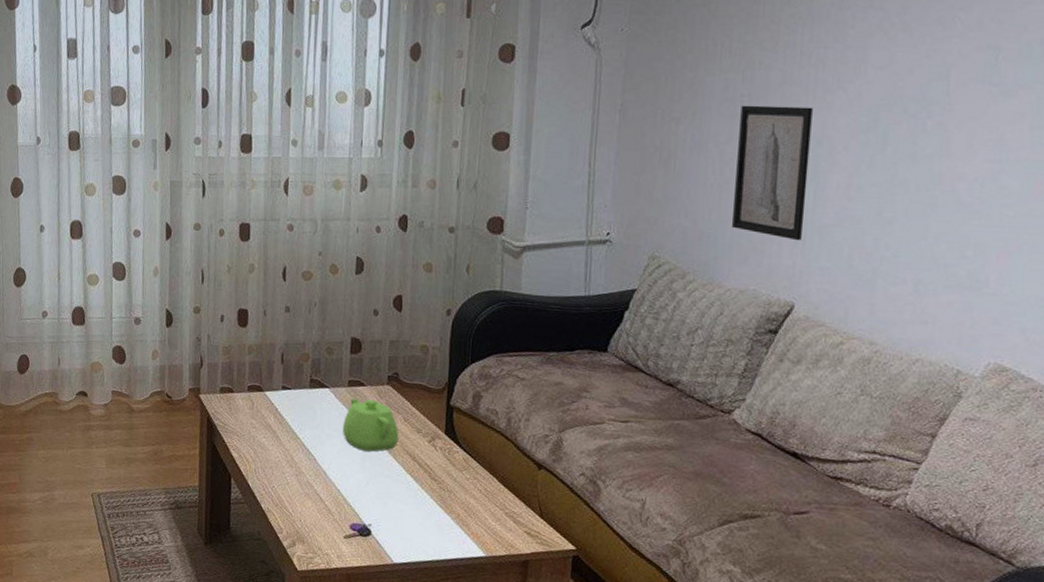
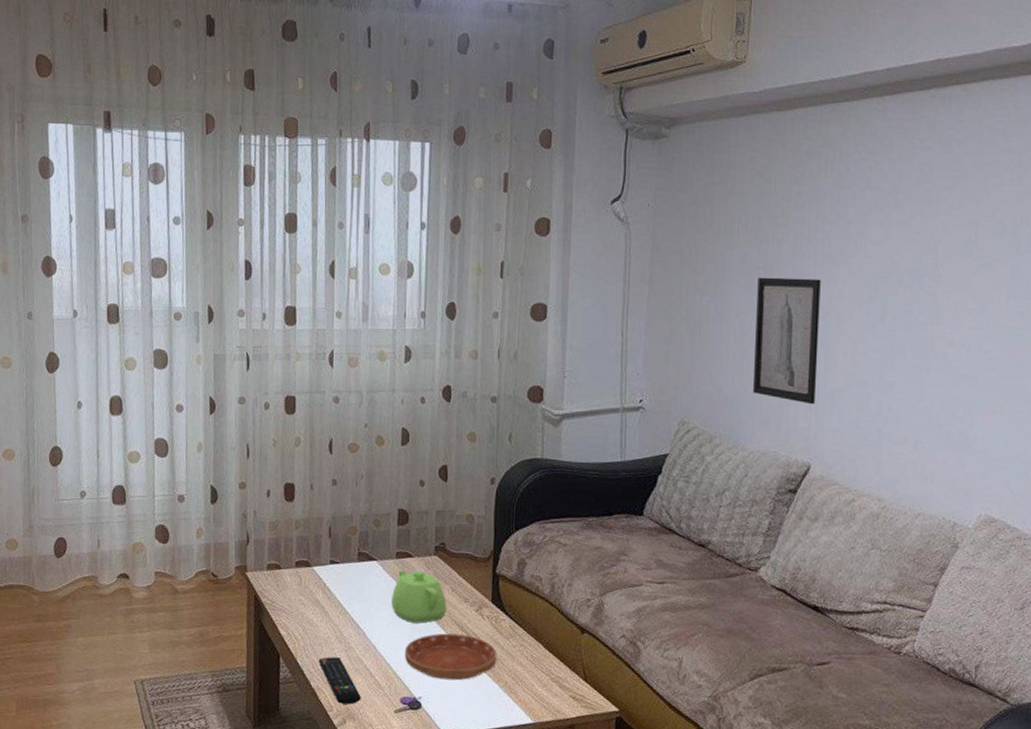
remote control: none [269,480,311,528] -> present [318,657,361,705]
saucer: none [355,462,450,510] -> present [405,633,497,681]

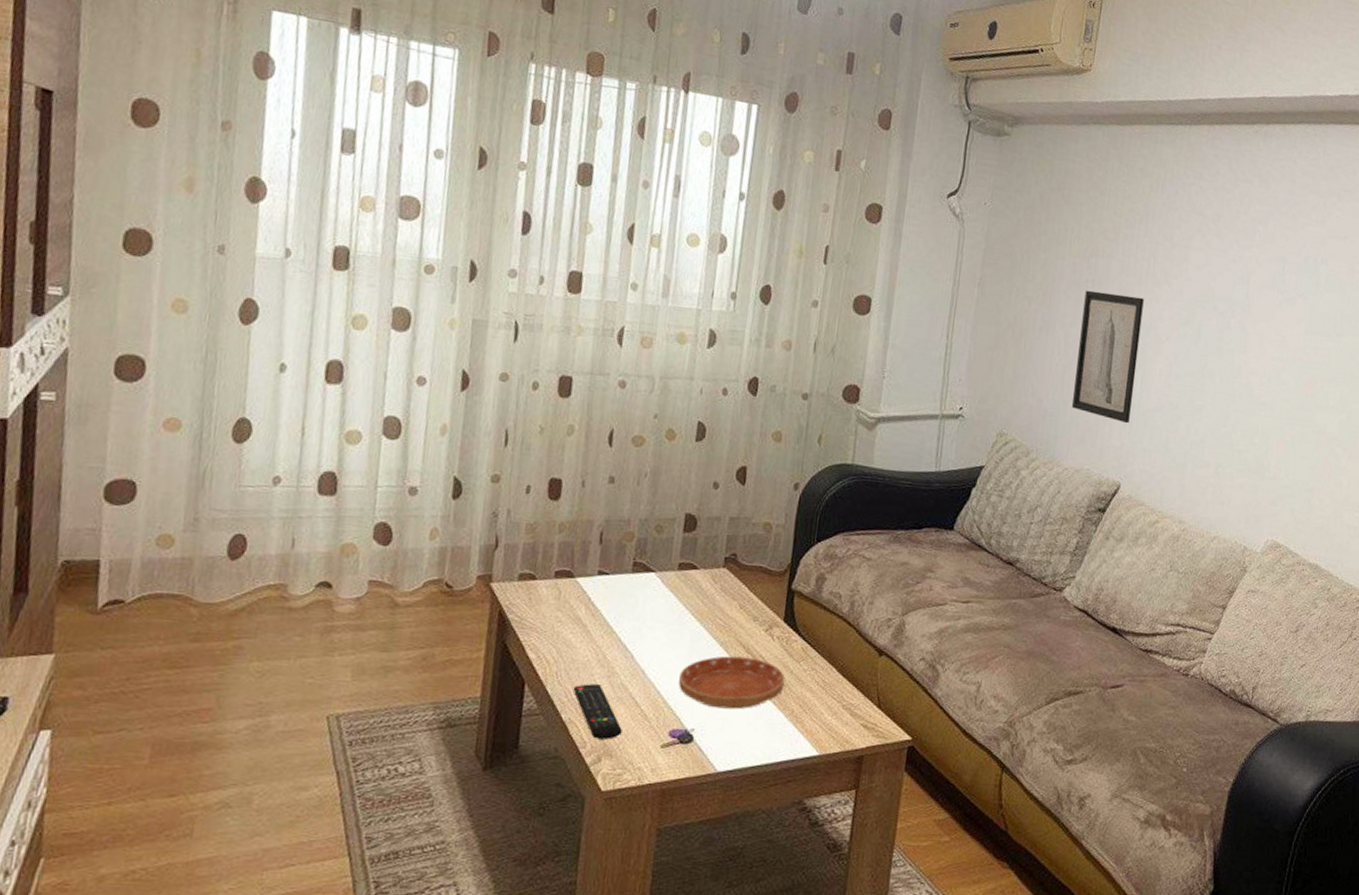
teapot: present [391,570,447,624] -> none [668,584,733,645]

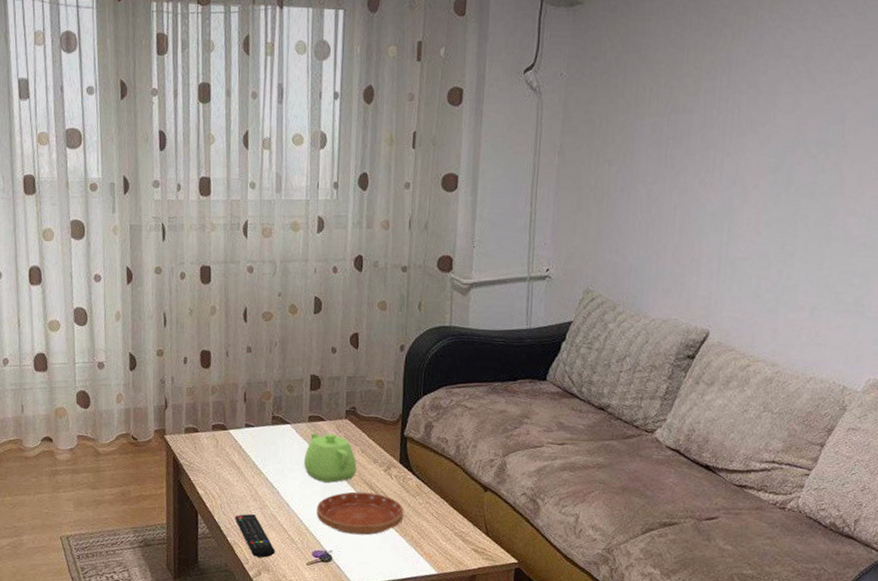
teapot: none [668,584,733,645] -> present [304,433,357,483]
wall art: present [1072,290,1144,424] -> none [657,147,729,274]

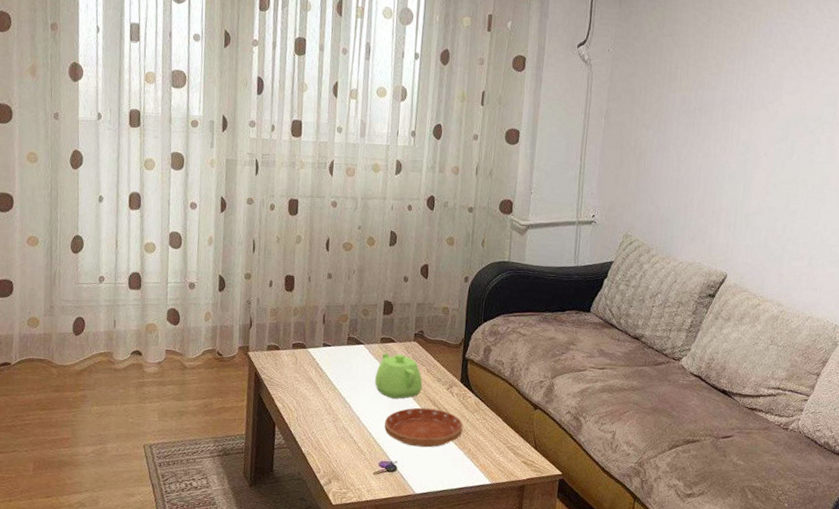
remote control: present [234,514,275,558] -> none [309,426,345,467]

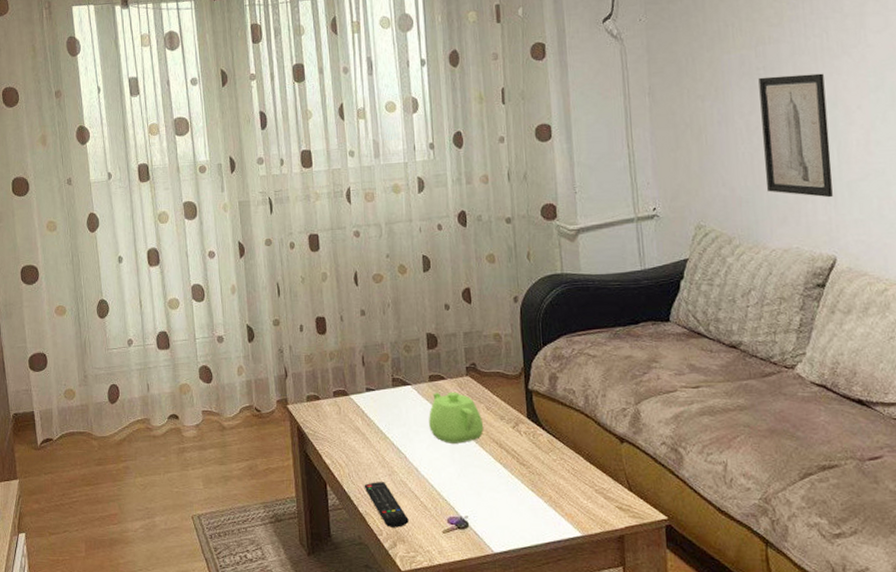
remote control: none [309,426,345,467] -> present [364,482,409,528]
saucer: present [384,407,463,448] -> none [447,451,539,498]
wall art: none [685,116,744,225] -> present [758,73,833,198]

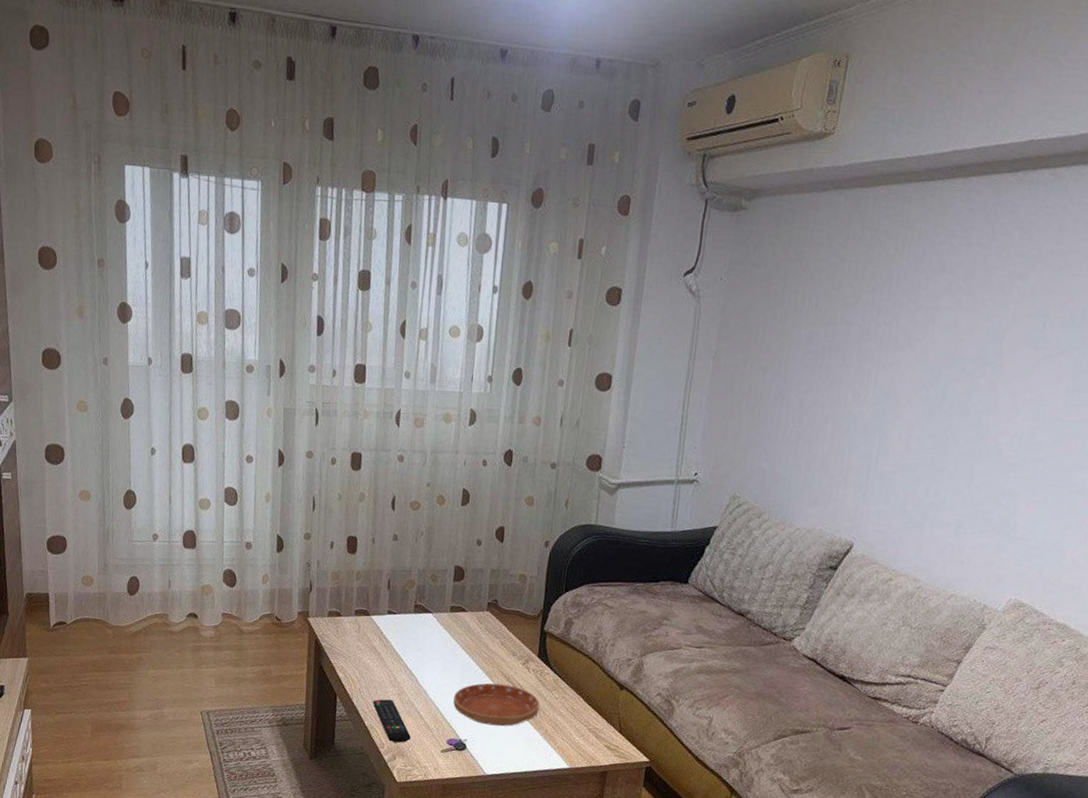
teapot: present [429,392,484,444] -> none [443,623,496,673]
saucer: none [447,451,539,498] -> present [453,683,540,727]
wall art: present [758,73,833,198] -> none [806,357,884,486]

